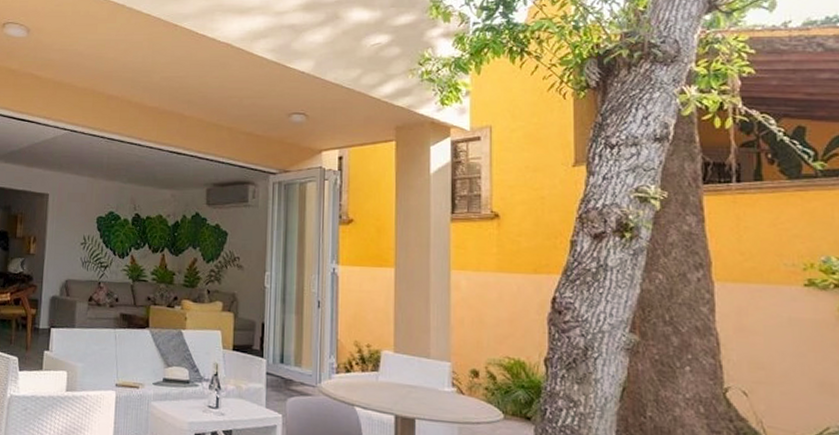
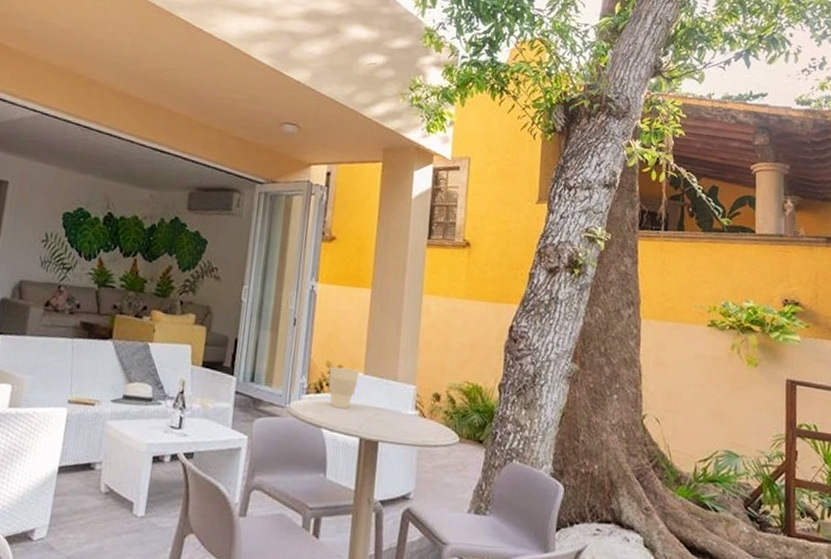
cup: none [357,345,389,388] -> present [328,366,360,409]

